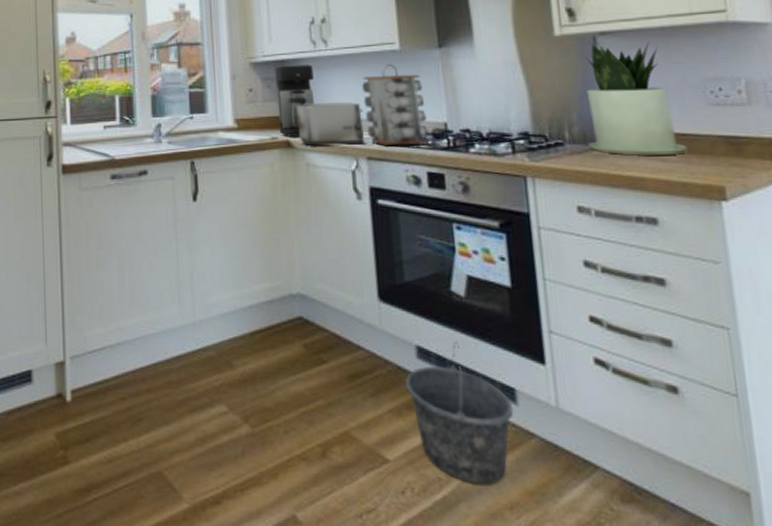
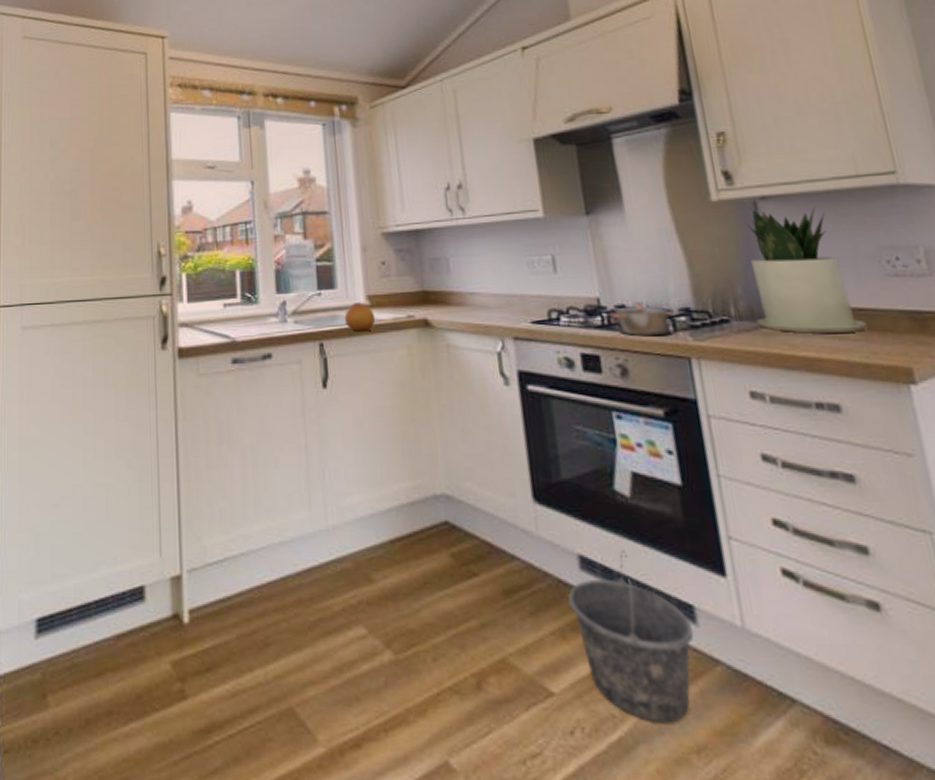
fruit: none [214,126,242,152] -> present [344,303,376,332]
coffee maker: present [275,64,314,137] -> none [409,234,453,315]
toaster: present [297,102,364,147] -> none [434,275,510,326]
spice rack: present [361,64,429,147] -> none [503,233,581,326]
cooking pot: none [455,125,514,158] -> present [609,300,674,337]

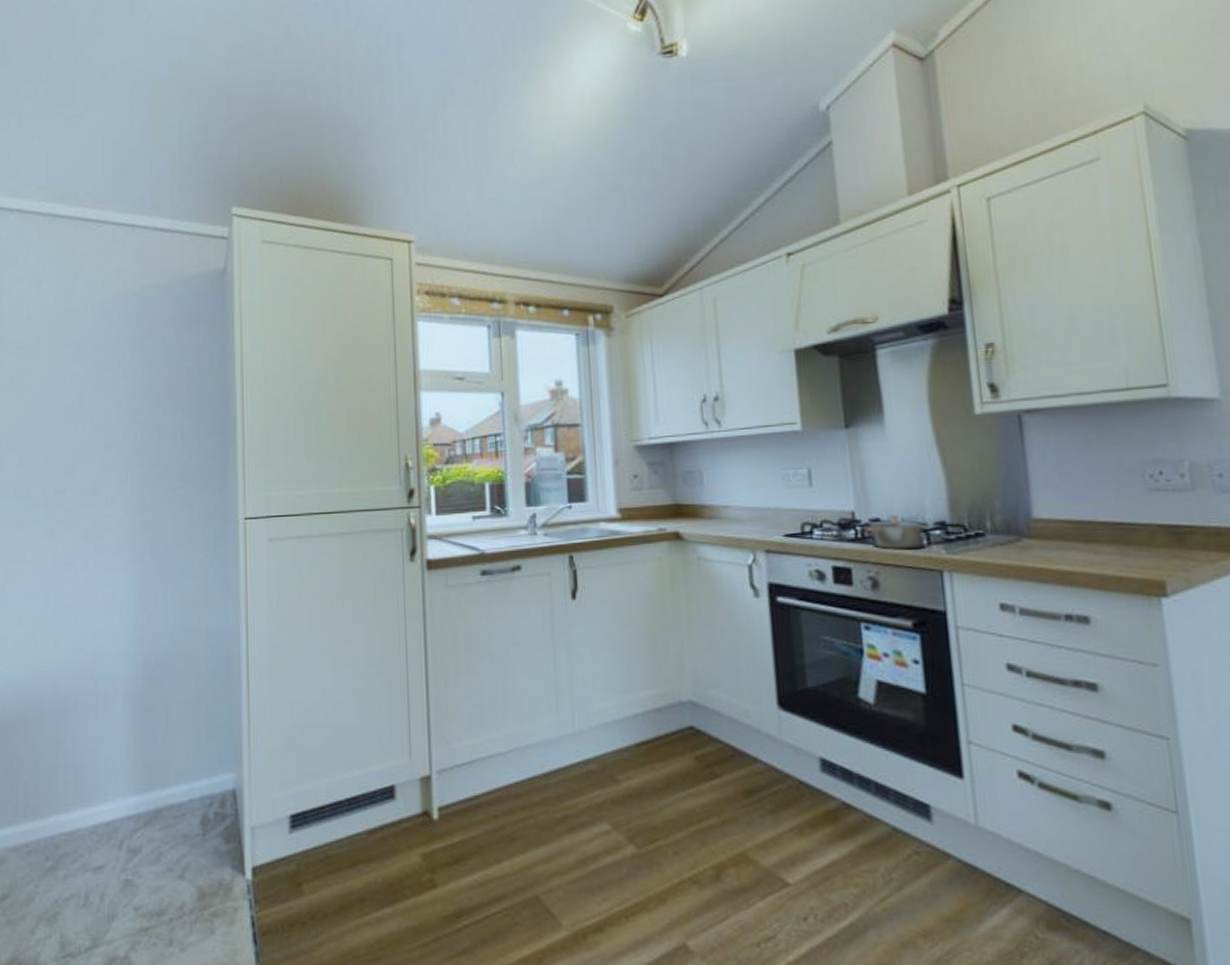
fruit: present [344,303,376,332] -> none [594,516,627,545]
bucket: present [568,549,694,723] -> none [808,753,929,911]
planter: present [747,206,867,334] -> none [1009,419,1124,548]

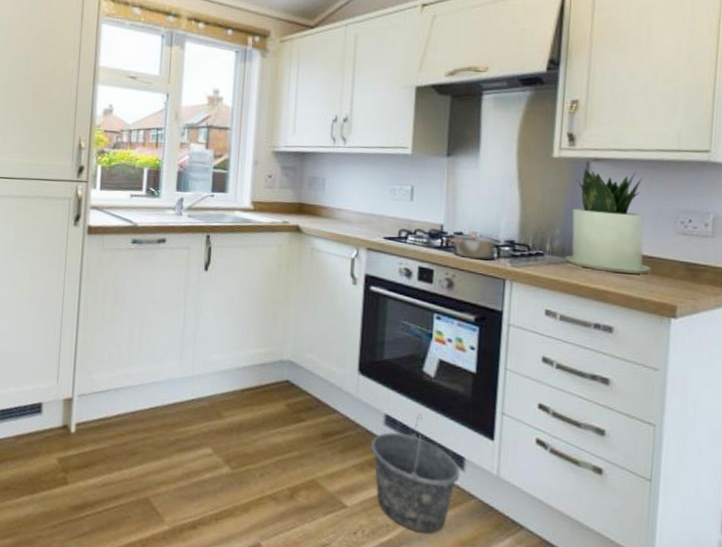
bucket: none [808,753,929,911] -> present [371,414,461,533]
planter: none [1009,419,1124,548] -> present [565,168,651,274]

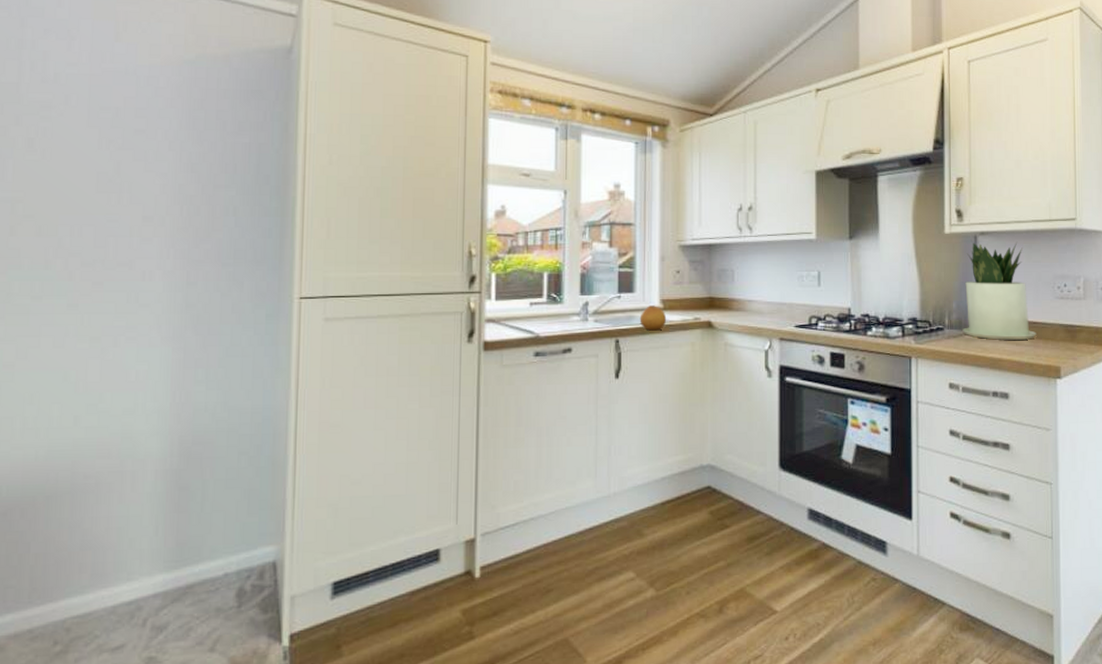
fruit: none [230,206,257,230] -> present [639,305,667,331]
bucket: present [371,414,461,533] -> none [797,503,884,627]
cooking pot: present [448,230,501,261] -> none [856,311,904,340]

